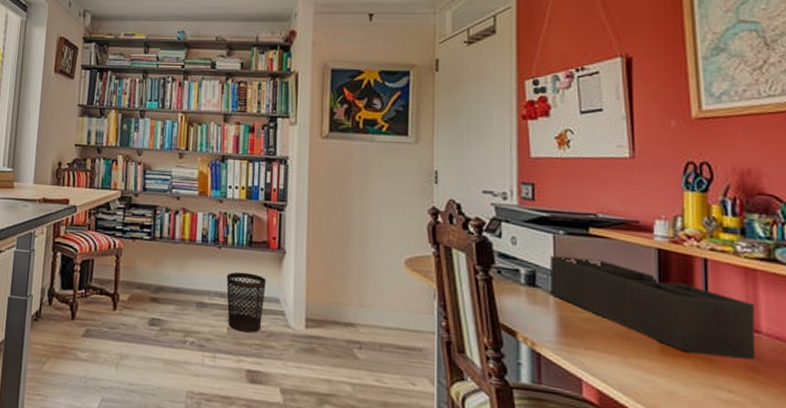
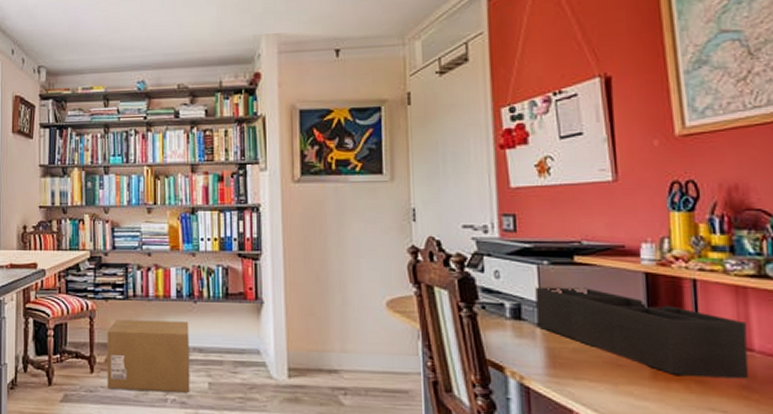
box: none [128,259,212,336] -> present [107,319,190,393]
trash bin: present [226,271,267,333] -> none [204,325,246,387]

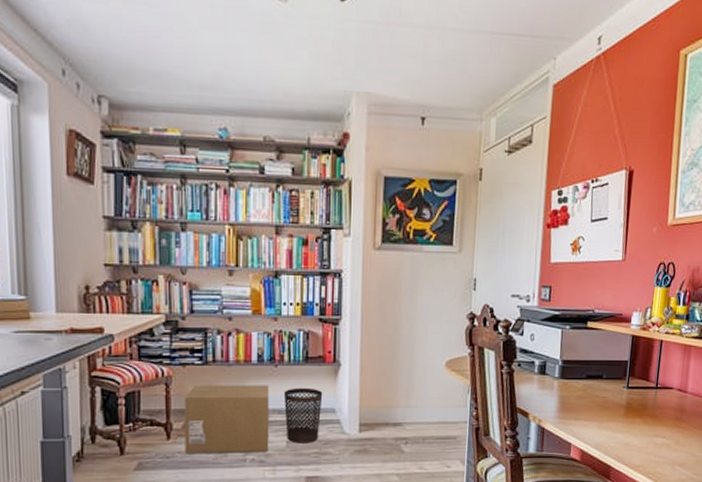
trash bin: none [204,325,246,387] -> present [283,388,323,443]
desk organizer: present [535,287,749,378] -> none [554,347,686,412]

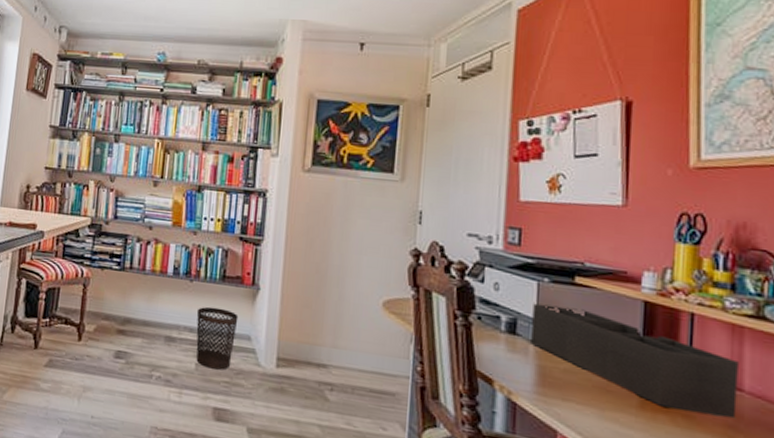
box: present [184,385,270,453] -> none [93,290,183,372]
desk organizer: none [554,347,686,412] -> present [529,303,739,417]

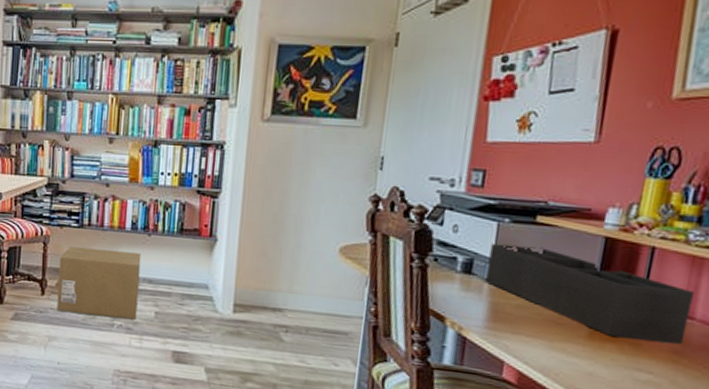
box: none [93,290,183,372] -> present [57,246,142,320]
trash bin: present [196,306,239,370] -> none [155,258,196,317]

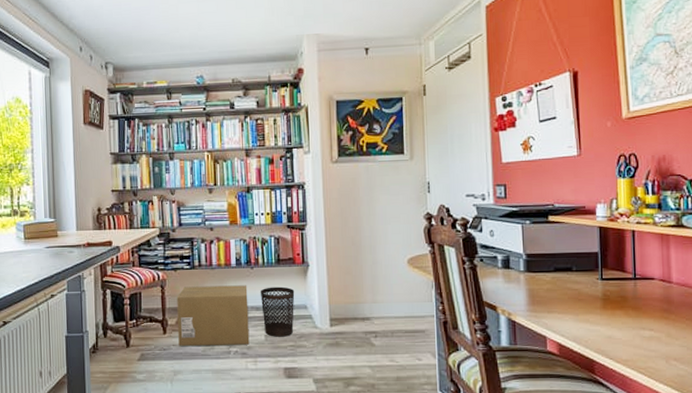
trash bin: none [155,258,196,317] -> present [260,286,295,337]
desk organizer: present [484,243,694,344] -> none [520,241,669,304]

